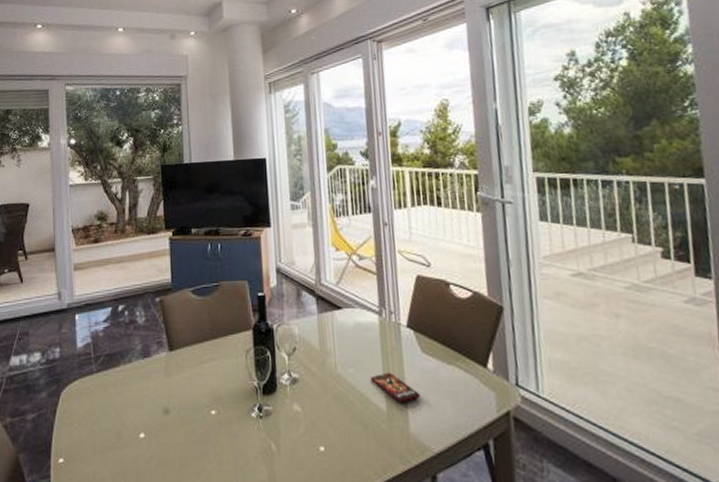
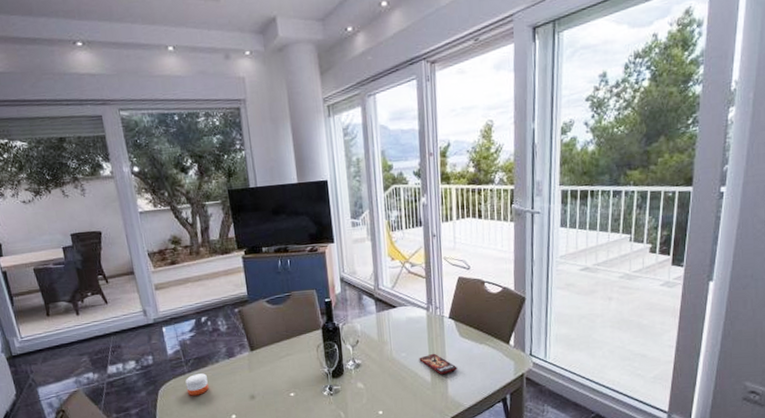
candle: none [92,375,117,403] -> present [185,373,209,396]

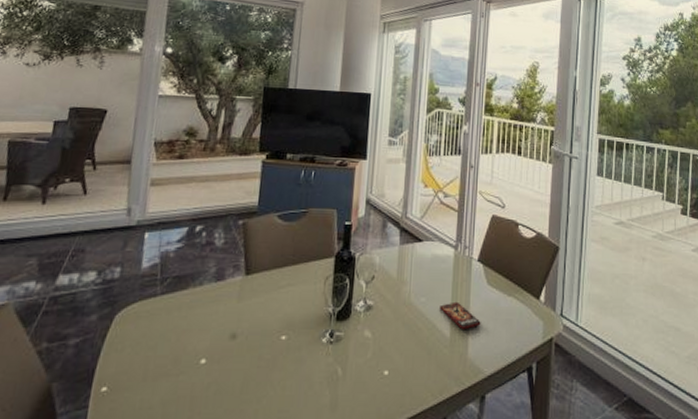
candle: present [185,373,209,396] -> none [151,298,183,327]

